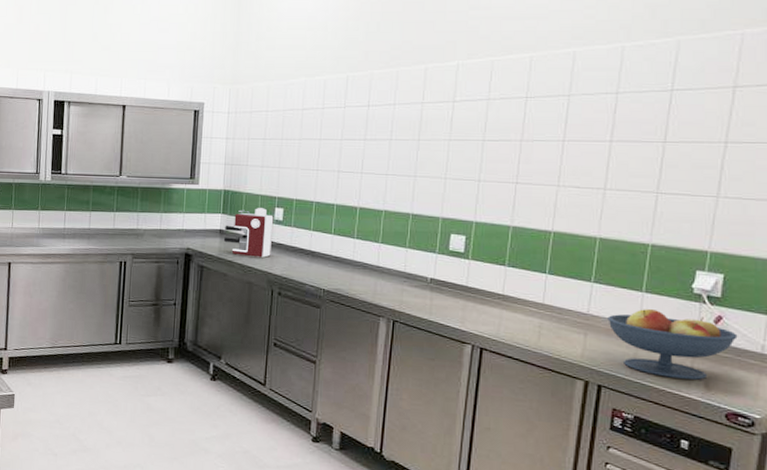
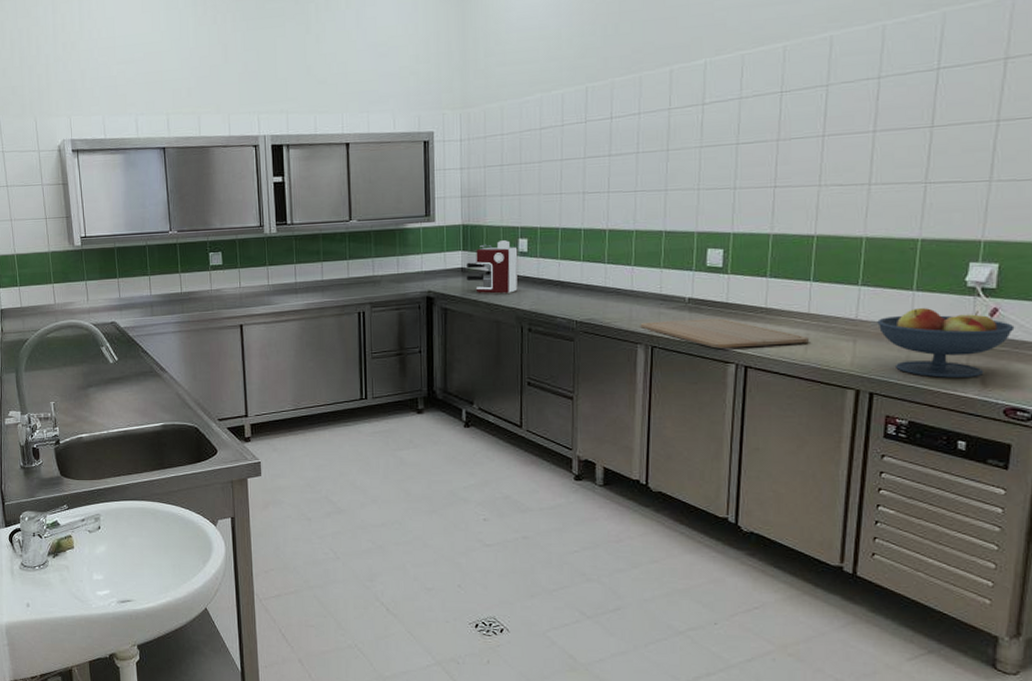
chopping board: none [384,297,544,332] -> present [640,318,810,349]

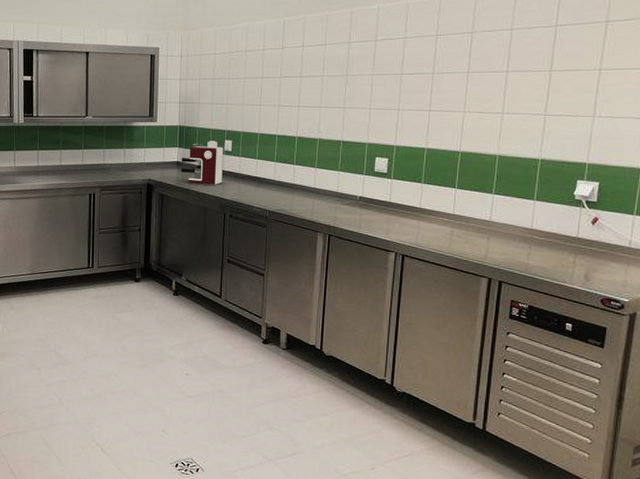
chopping board: present [640,318,810,349] -> none [320,214,454,240]
fruit bowl: present [877,308,1015,378] -> none [506,215,610,272]

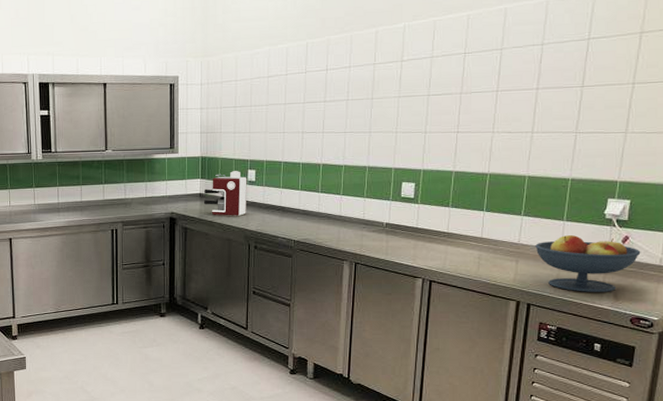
fruit bowl: none [506,215,610,272] -> present [535,235,641,292]

